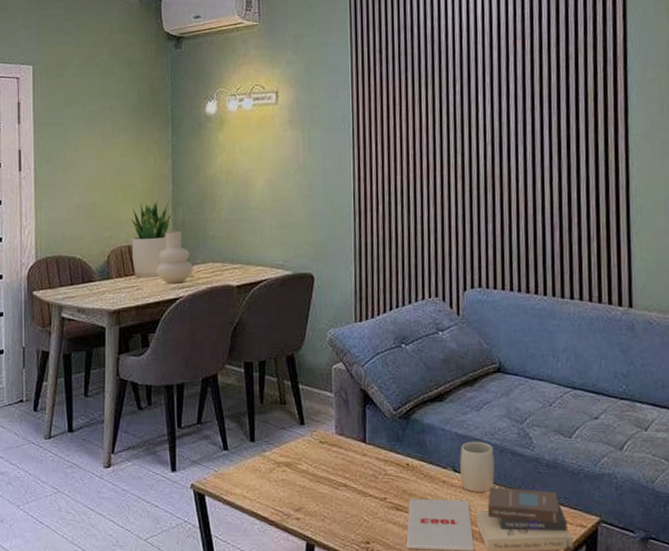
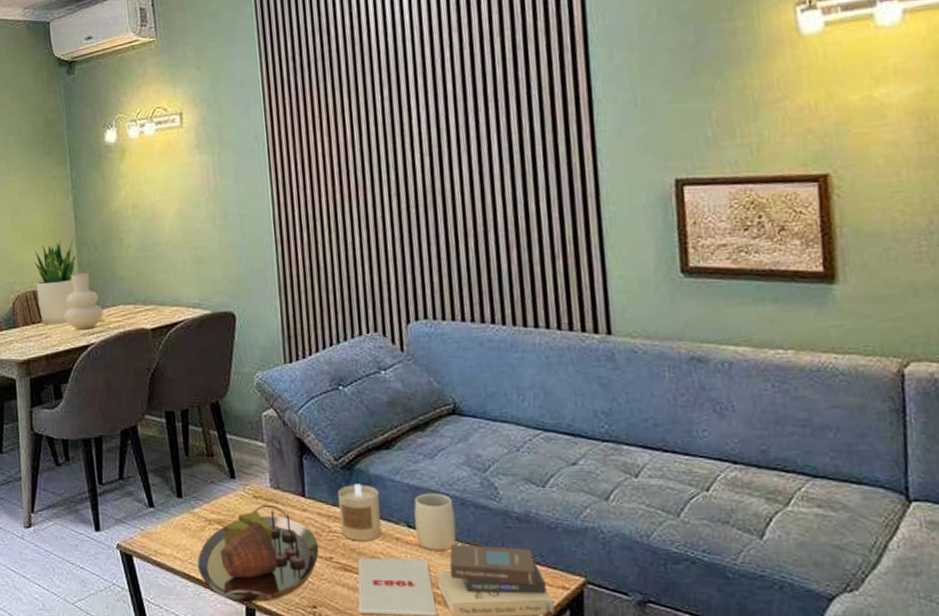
serving tray: none [265,449,375,538] -> present [198,504,319,602]
candle: none [394,431,432,484] -> present [337,483,382,541]

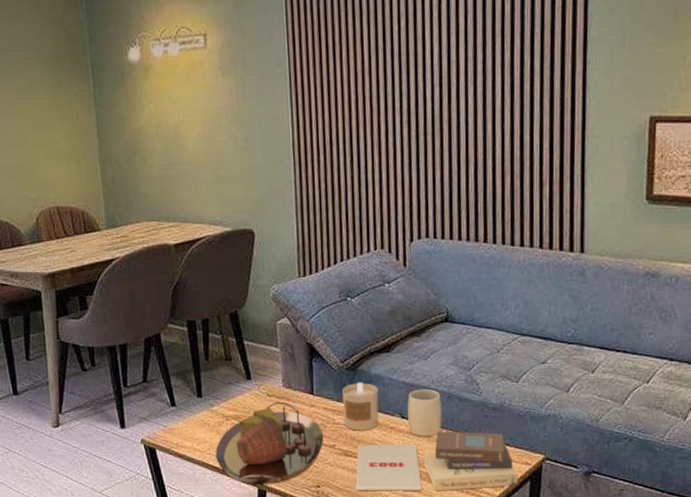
planter: present [34,237,76,325] -> none [57,155,100,240]
vase: present [64,272,104,330] -> none [89,189,128,245]

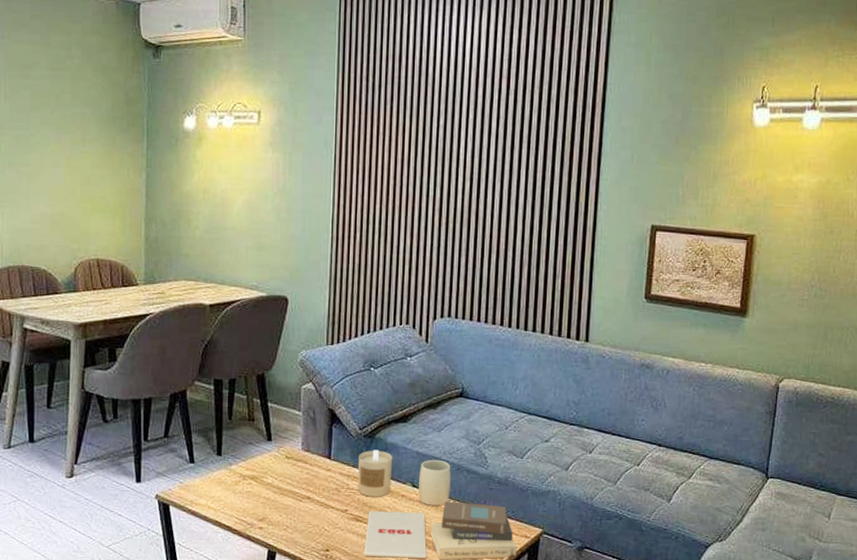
serving tray: present [215,401,324,485] -> none [229,464,337,546]

